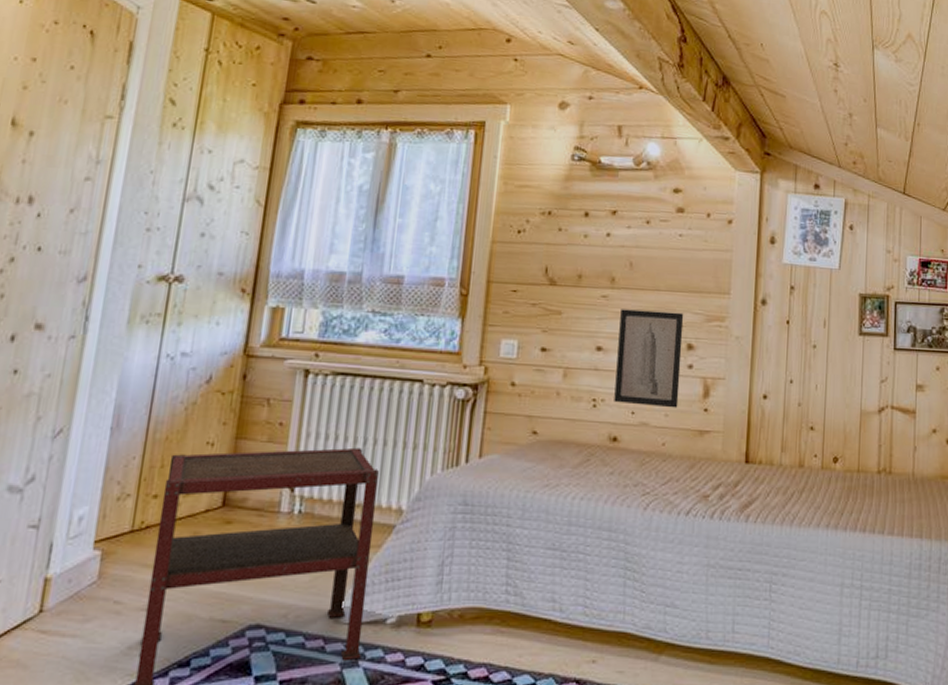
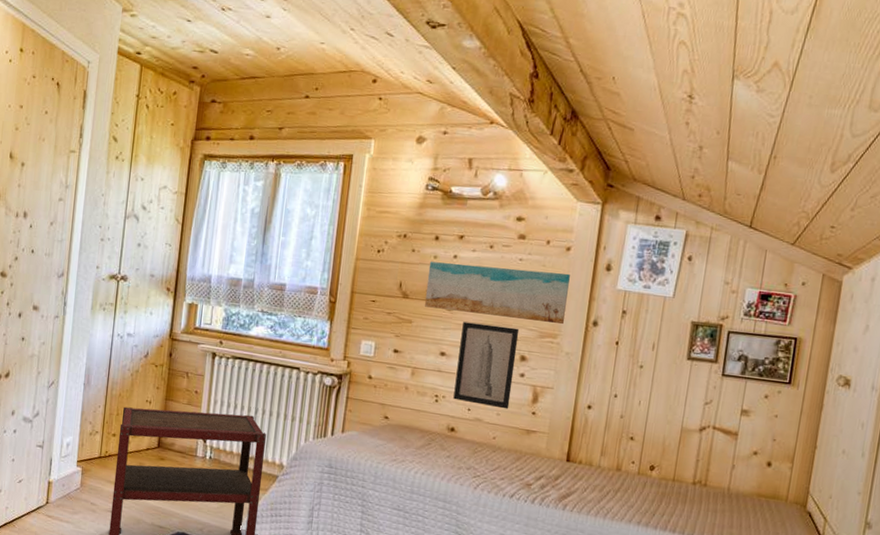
wall art: none [575,241,734,306] -> present [424,261,570,325]

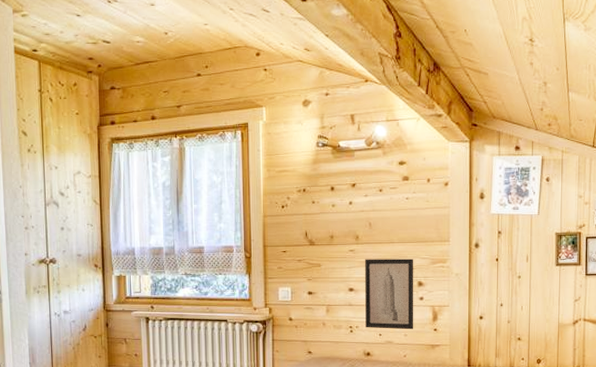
wall art: present [424,261,570,325] -> none [329,205,452,251]

